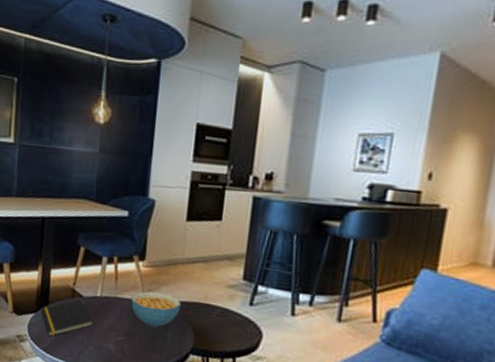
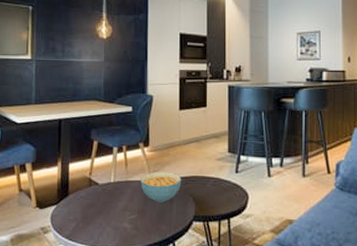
notepad: present [40,298,94,337] -> none [61,186,110,225]

